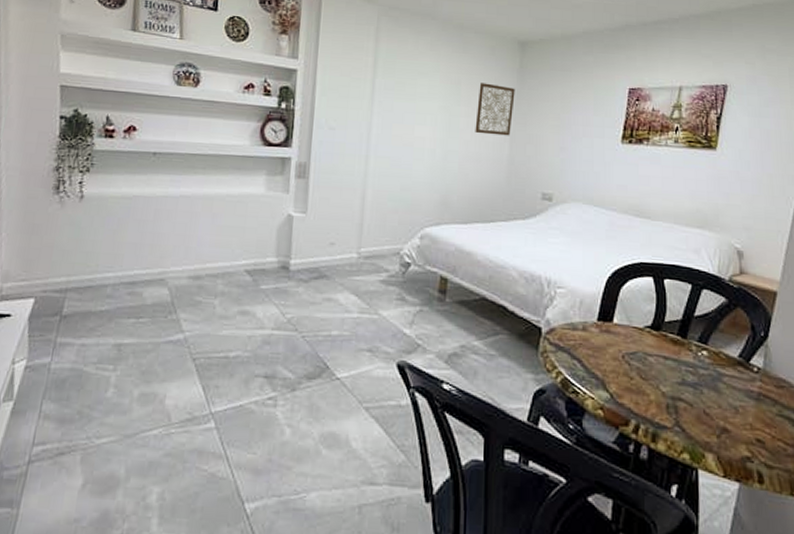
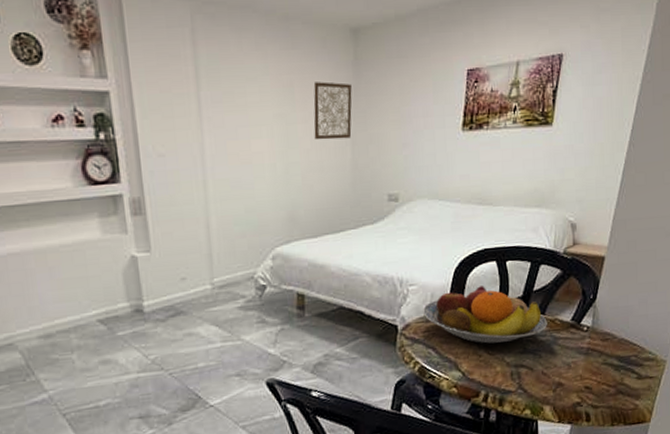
fruit bowl: none [571,297,710,368] -> present [423,286,547,344]

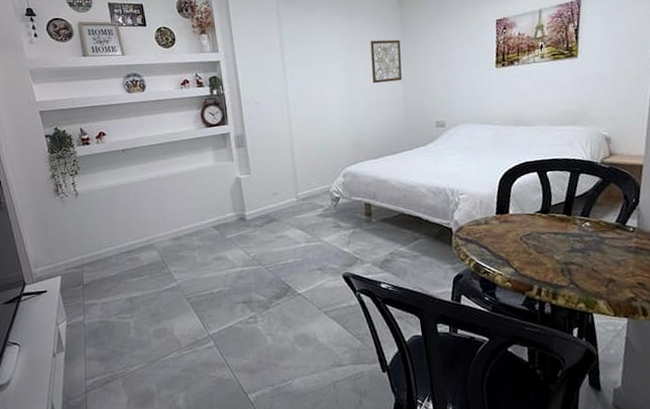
fruit bowl: present [423,286,547,344] -> none [474,193,593,244]

